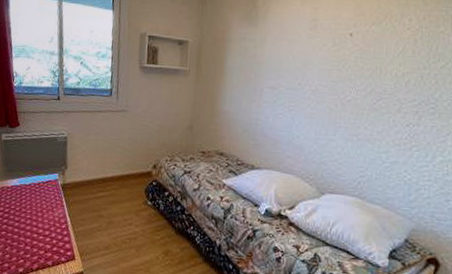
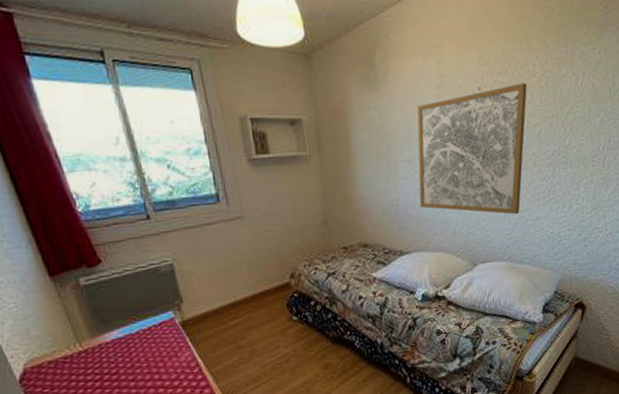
wall art: none [277,34,400,154] -> present [417,83,527,215]

